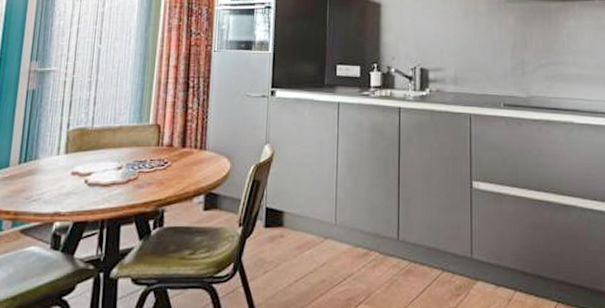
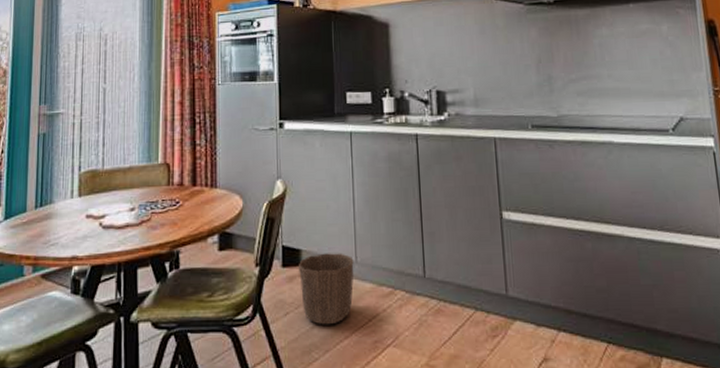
waste basket: none [279,215,333,283] -> present [298,253,354,325]

